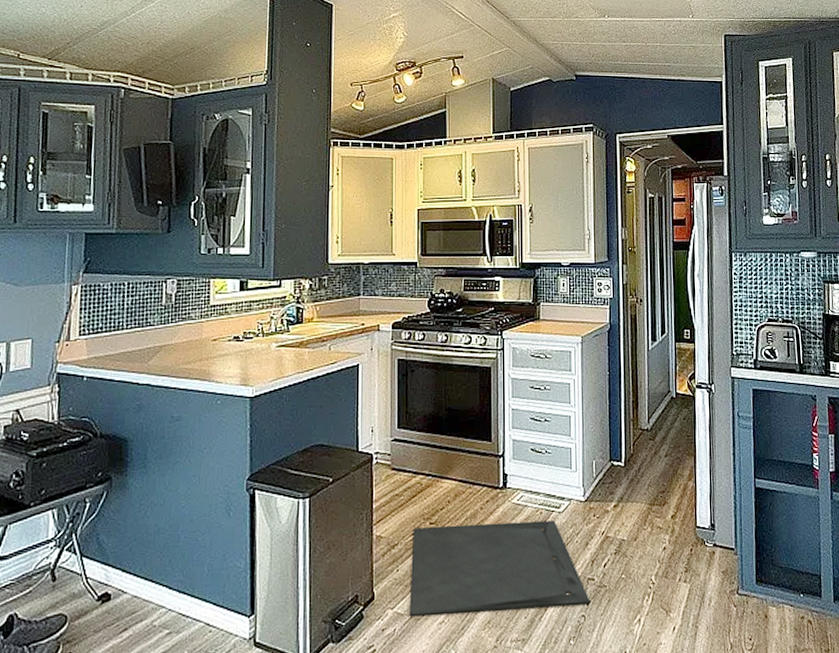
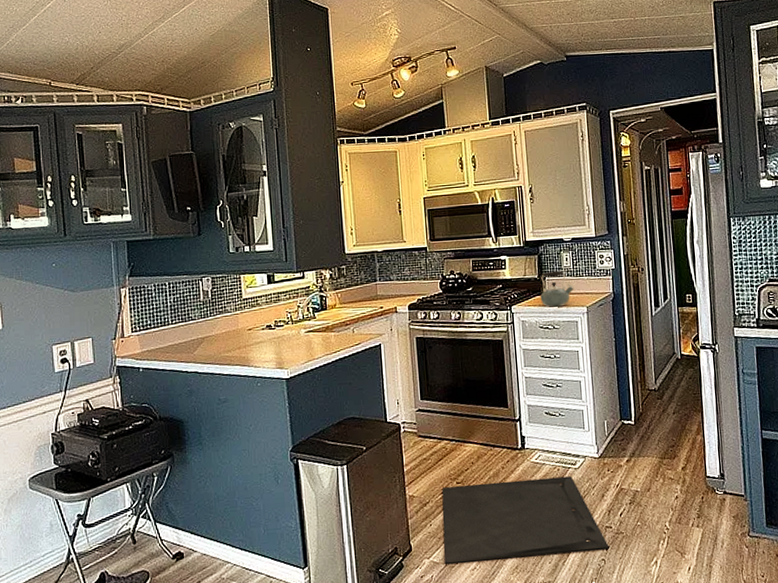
kettle: none [533,297,570,335] -> present [540,271,574,307]

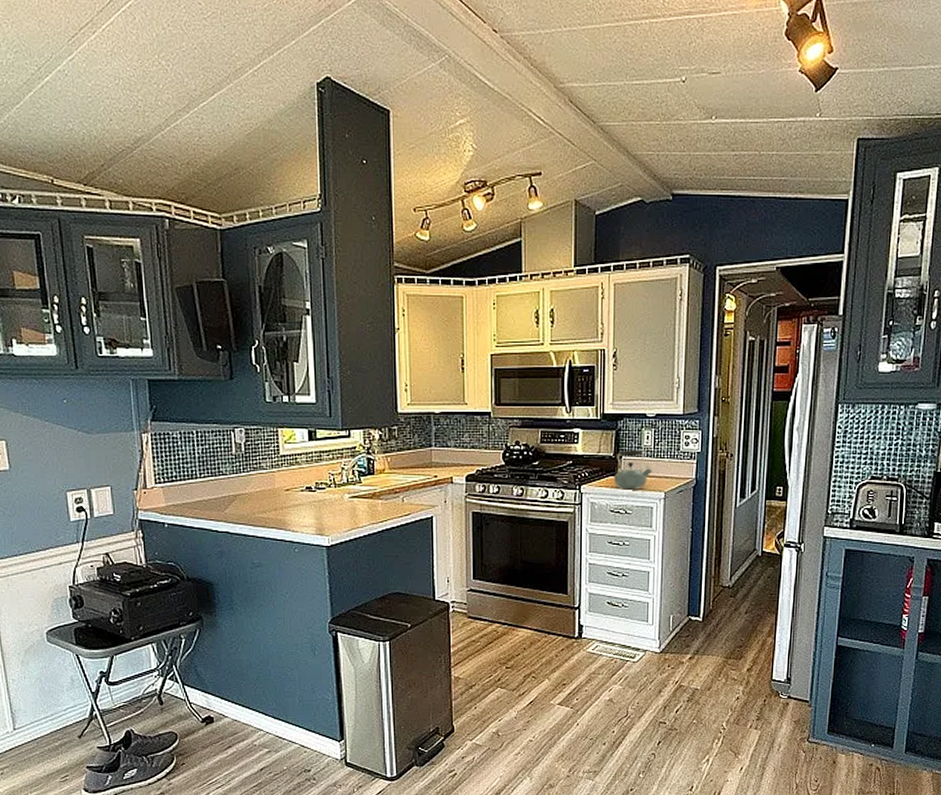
door mat: present [442,476,609,564] -> none [487,669,661,747]

